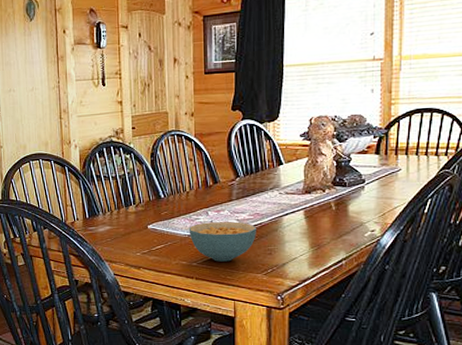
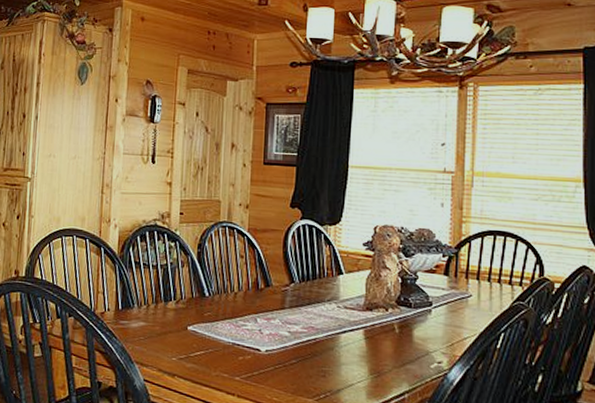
cereal bowl: present [188,222,257,262] -> none [233,330,311,380]

